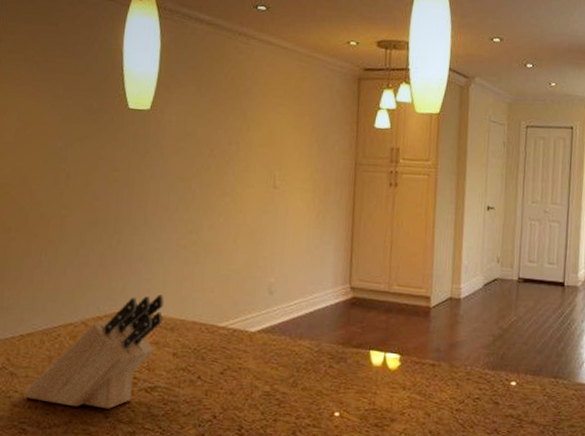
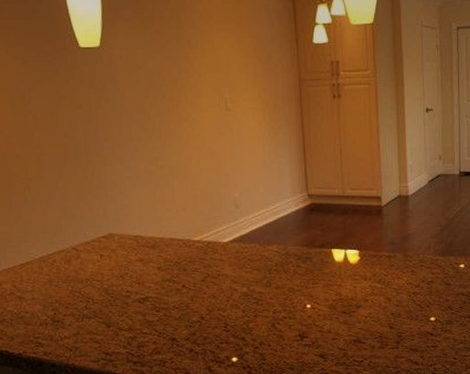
knife block: present [23,294,164,409] -> none [33,217,143,321]

